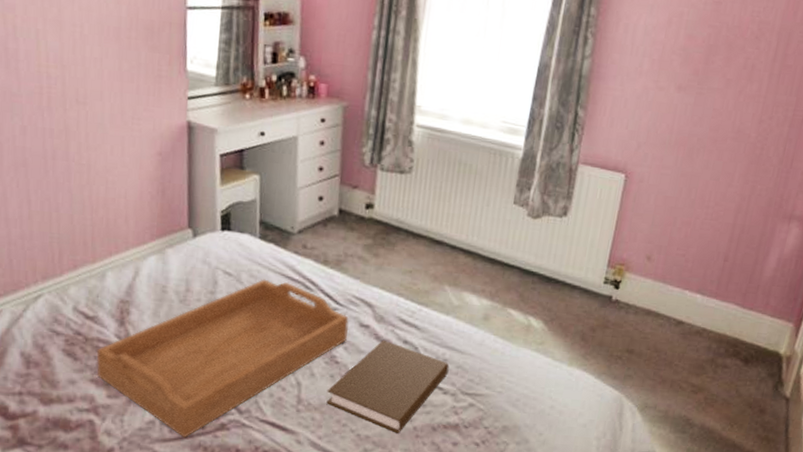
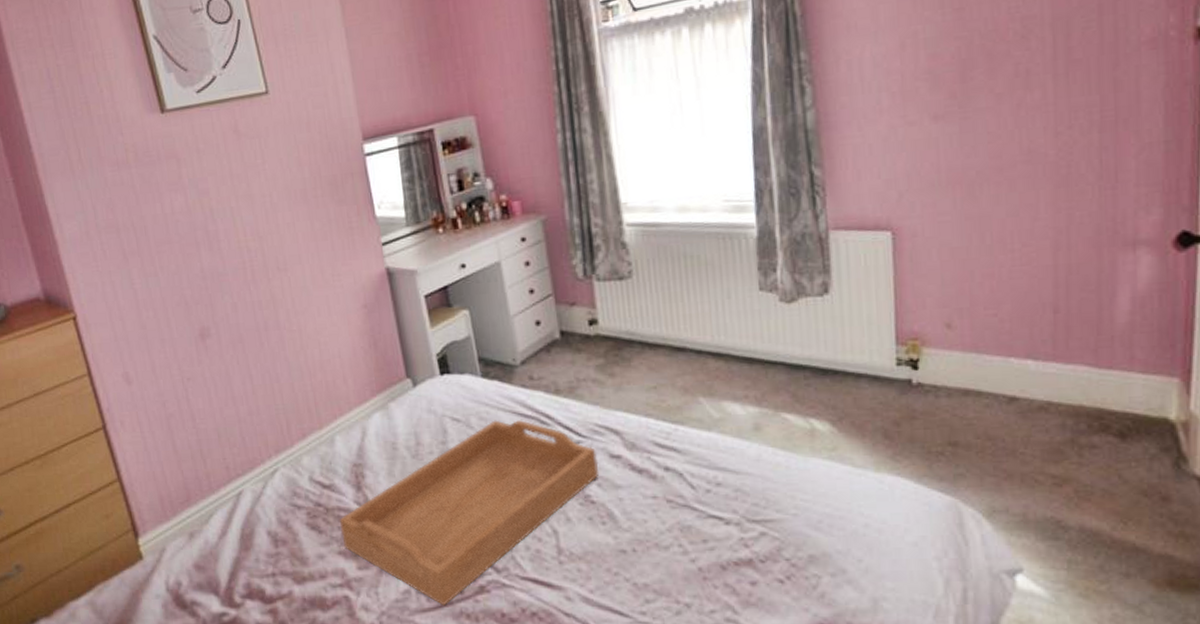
book: present [326,339,449,434] -> none [588,469,726,577]

